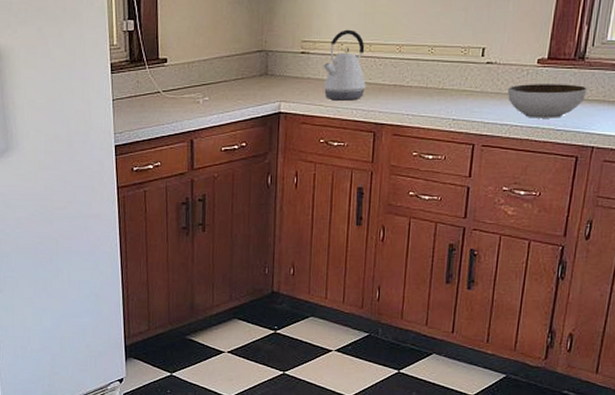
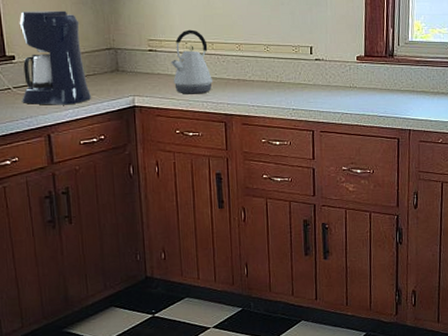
coffee maker: none [169,11,238,110] -> present [19,10,92,105]
soup bowl: present [507,84,588,118] -> none [335,77,399,107]

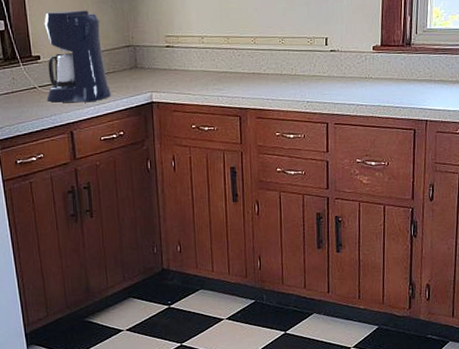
kettle: present [171,29,212,94] -> none [187,24,228,89]

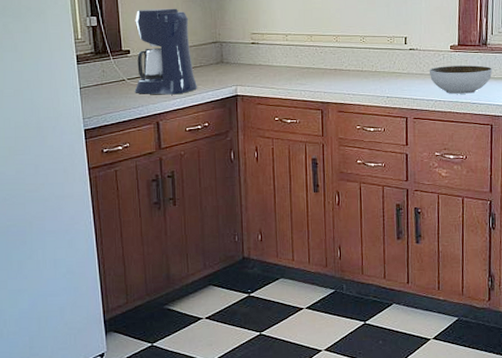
soup bowl: none [350,67,416,98] -> present [429,65,493,94]

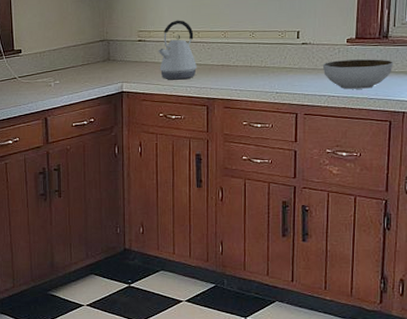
coffee maker: present [134,8,198,95] -> none [25,8,85,92]
kettle: none [271,23,310,84] -> present [158,20,197,80]

